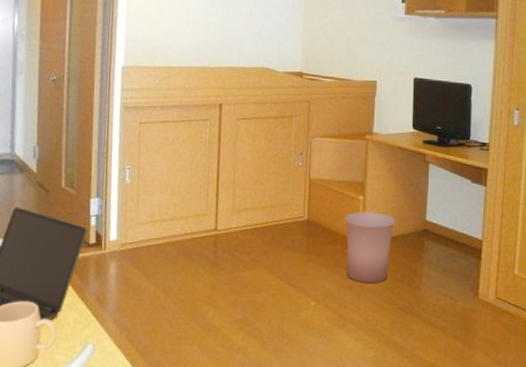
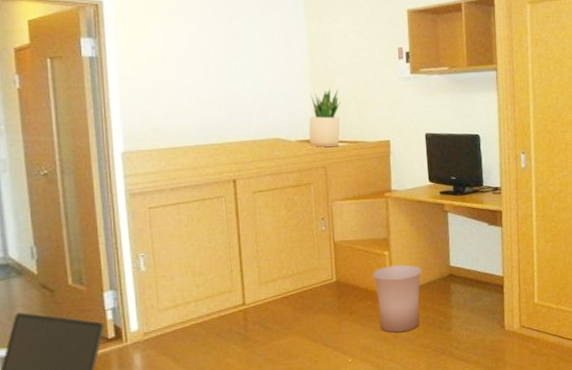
planter: none [297,22,332,82] -> present [308,88,341,148]

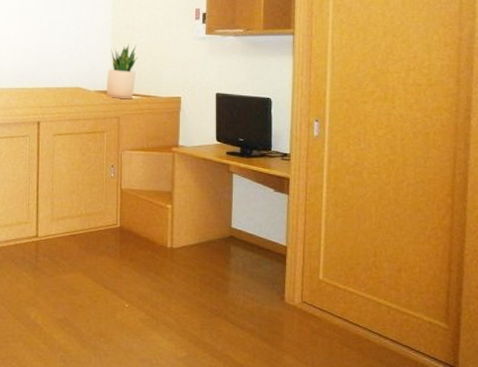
waste bin: present [373,264,422,333] -> none [155,219,203,287]

